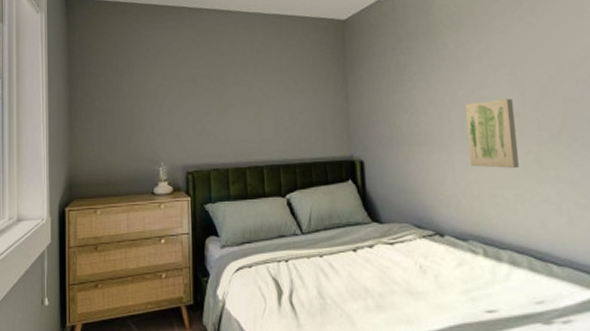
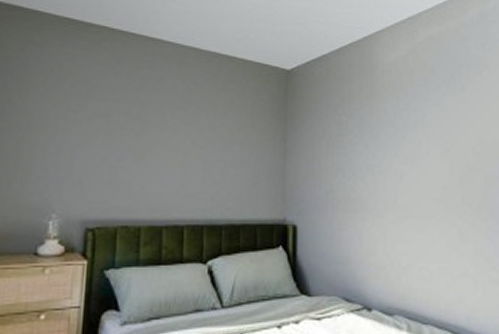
wall art: present [466,98,520,169] -> none [400,170,445,242]

